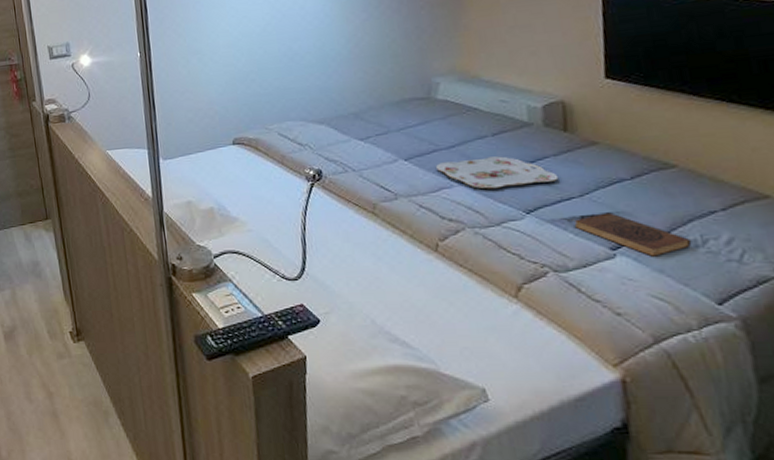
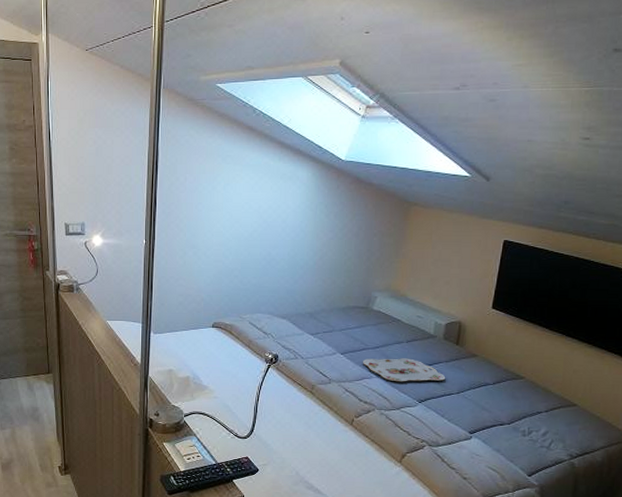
book: present [574,212,692,257] -> none [449,407,522,440]

